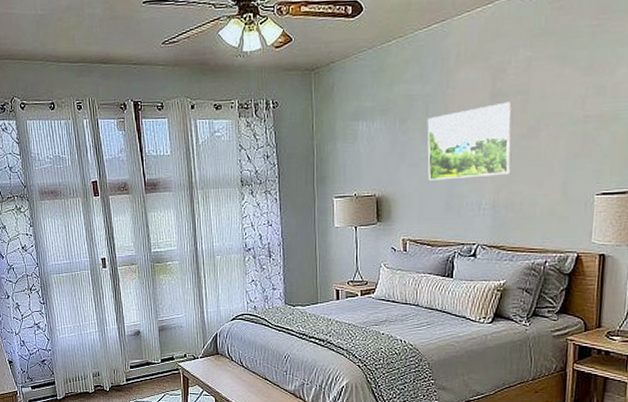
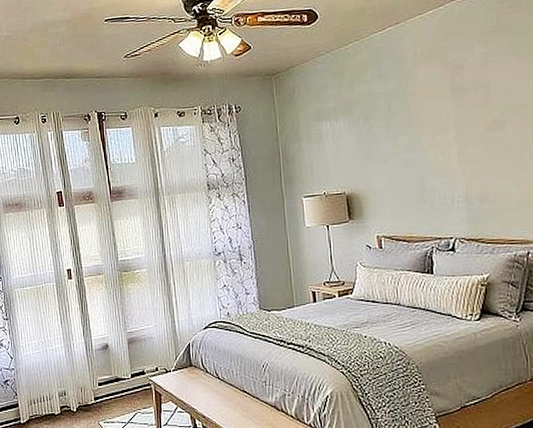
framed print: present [427,102,513,180] -> none [390,96,481,176]

